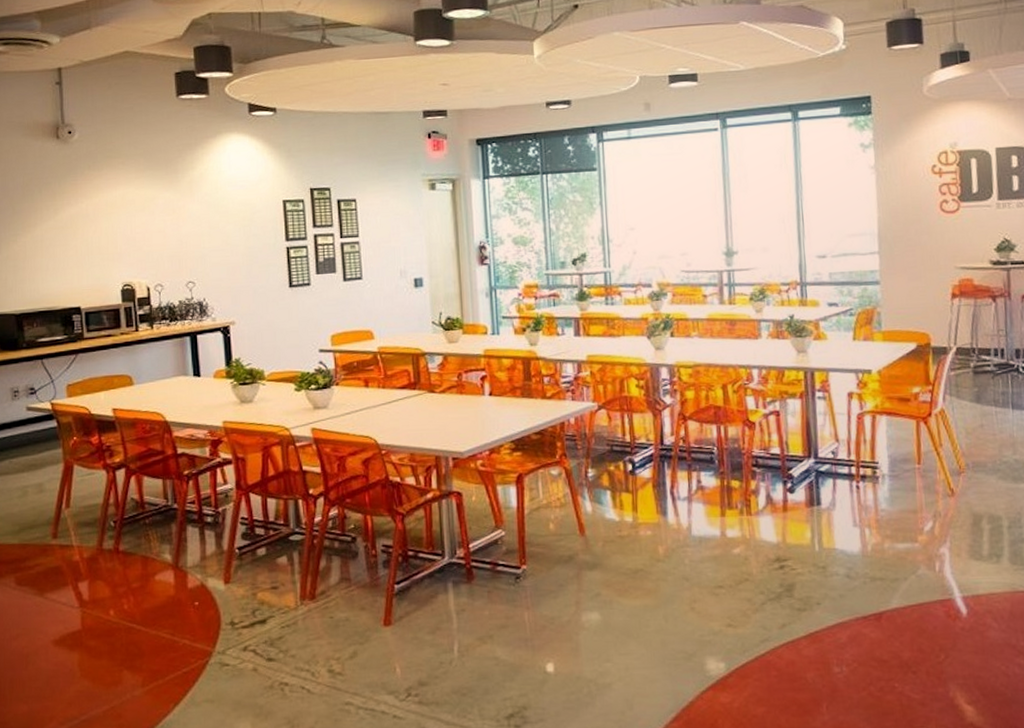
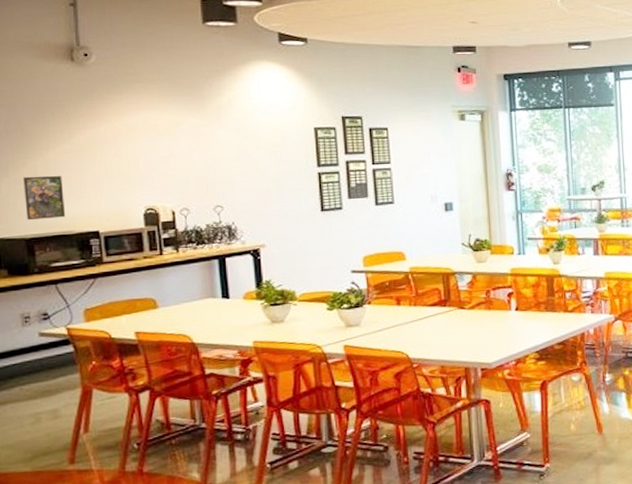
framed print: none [14,251,51,297] -> present [23,175,66,221]

